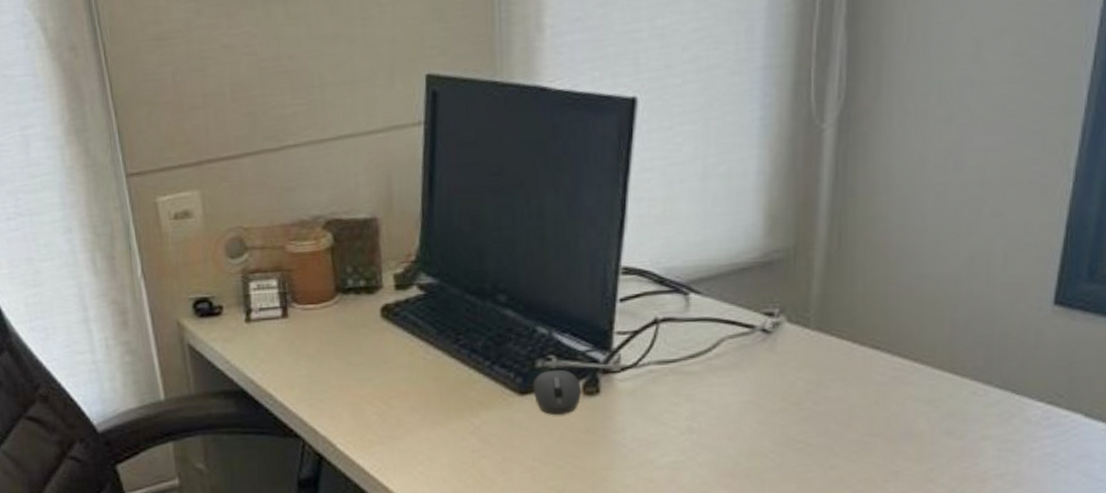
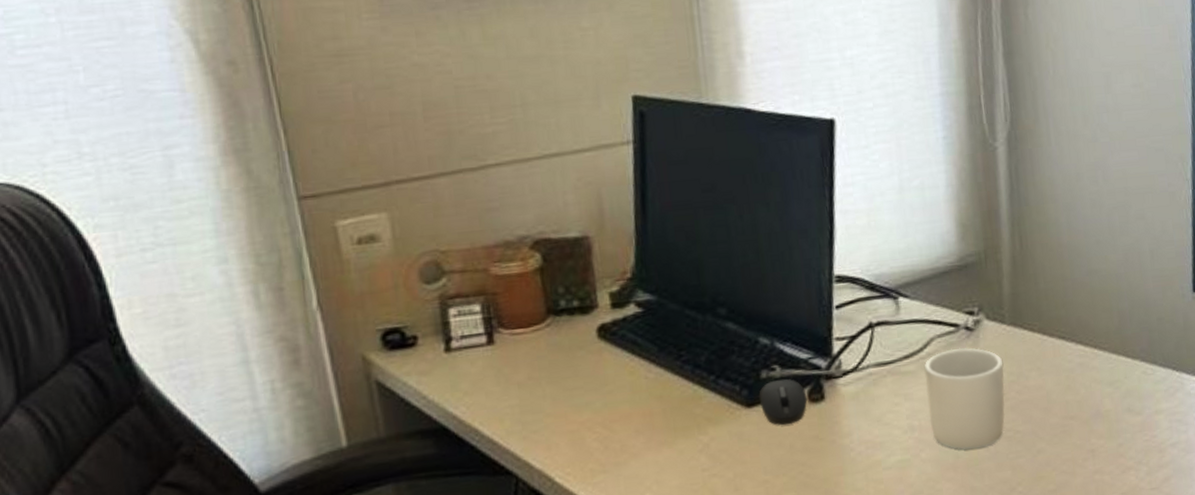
mug: none [710,351,802,458] -> present [924,348,1005,450]

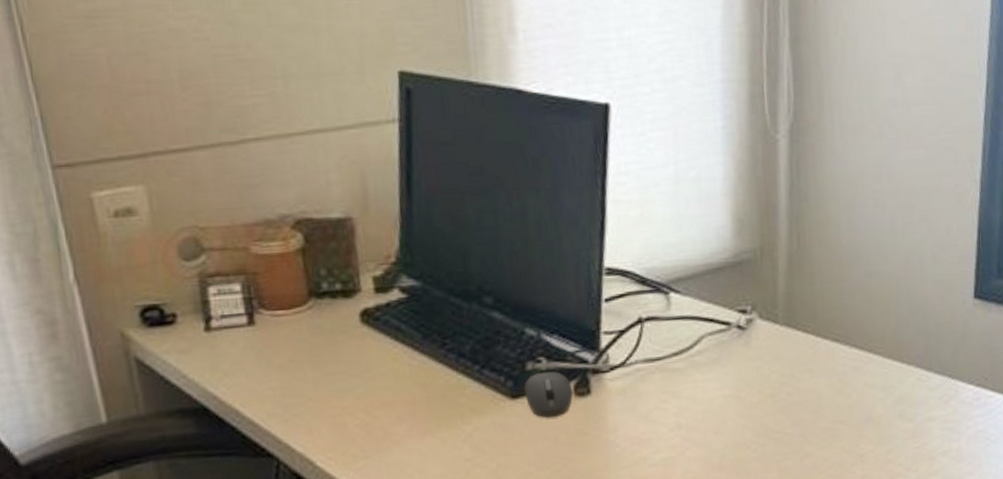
mug: present [924,348,1005,450] -> none [693,346,775,450]

